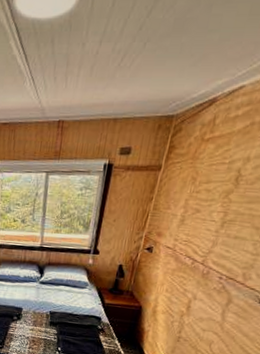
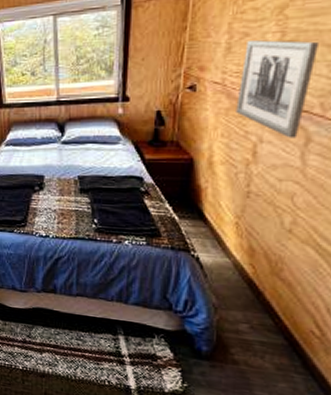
wall art: none [180,216,250,299] -> present [236,40,318,138]

